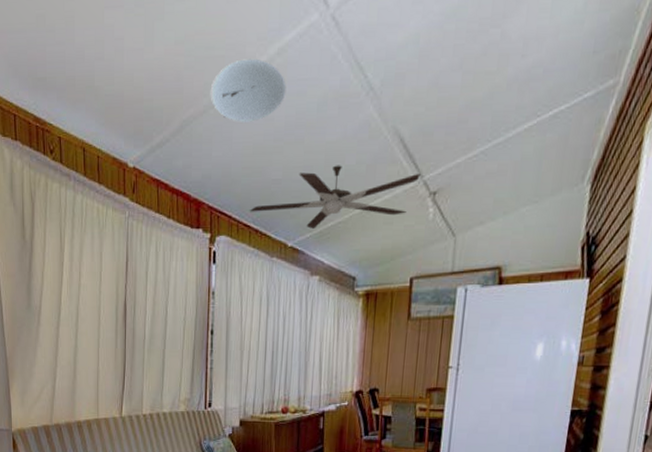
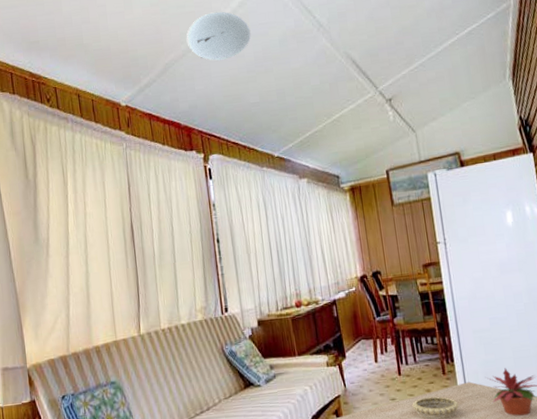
ceiling fan: present [249,165,420,229] -> none [235,86,376,140]

